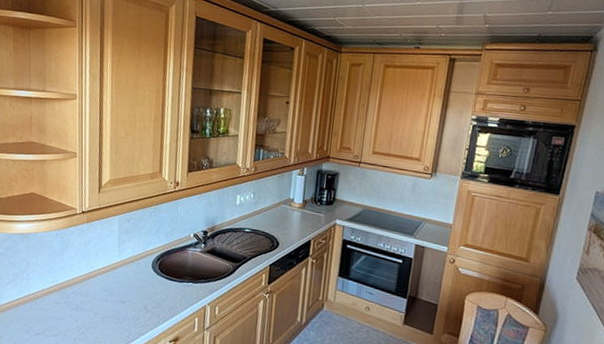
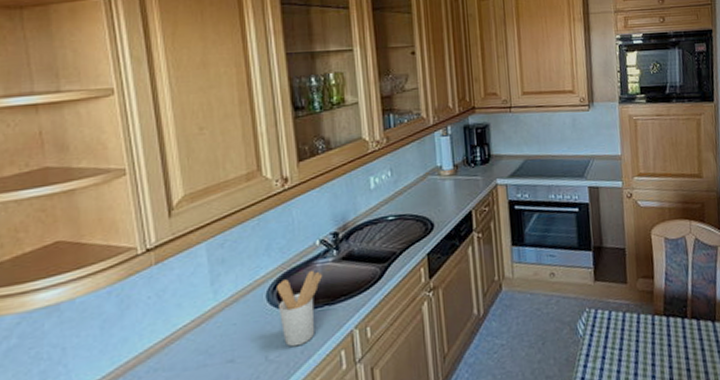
utensil holder: none [158,254,191,306] -> present [277,270,322,347]

